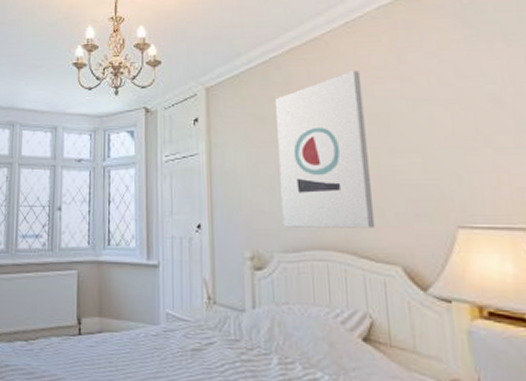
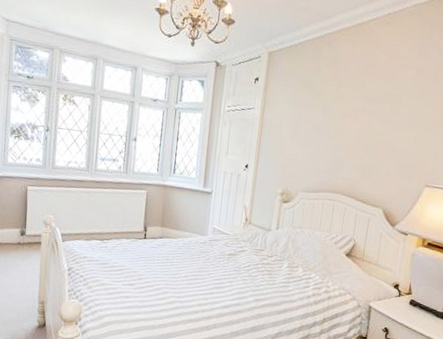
wall art: present [274,71,376,228] -> none [308,57,390,181]

